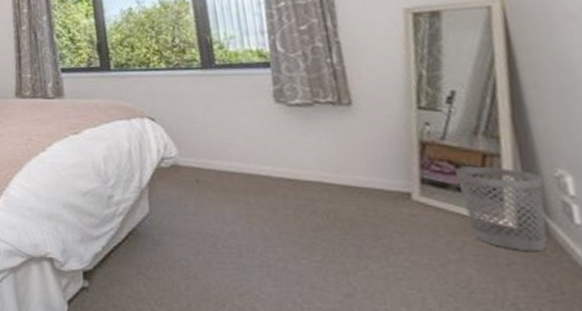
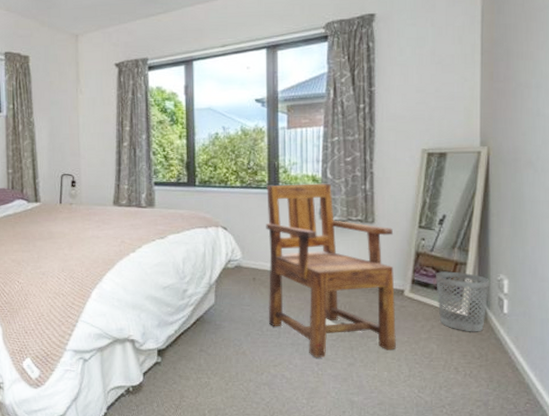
armchair: none [199,58,413,285] -> present [266,183,397,357]

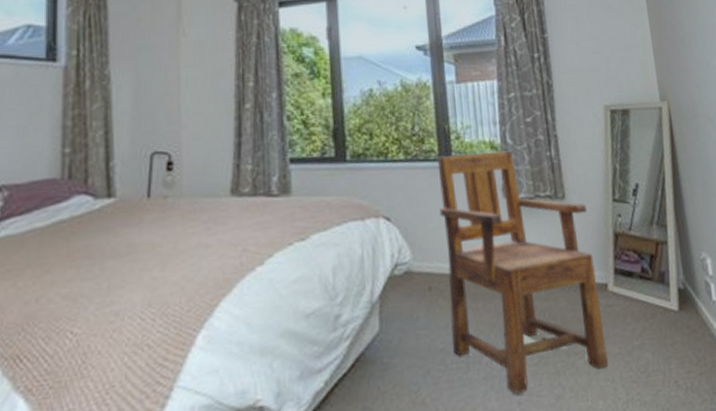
wastebasket: present [436,271,489,332] -> none [638,253,697,330]

